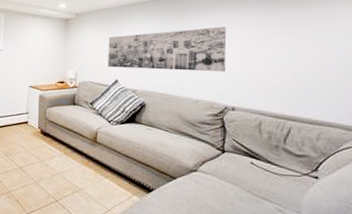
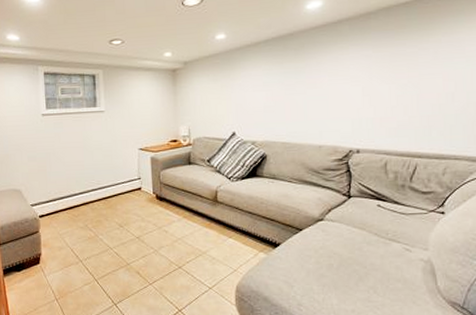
wall art: present [108,26,227,72] -> none [222,63,349,120]

